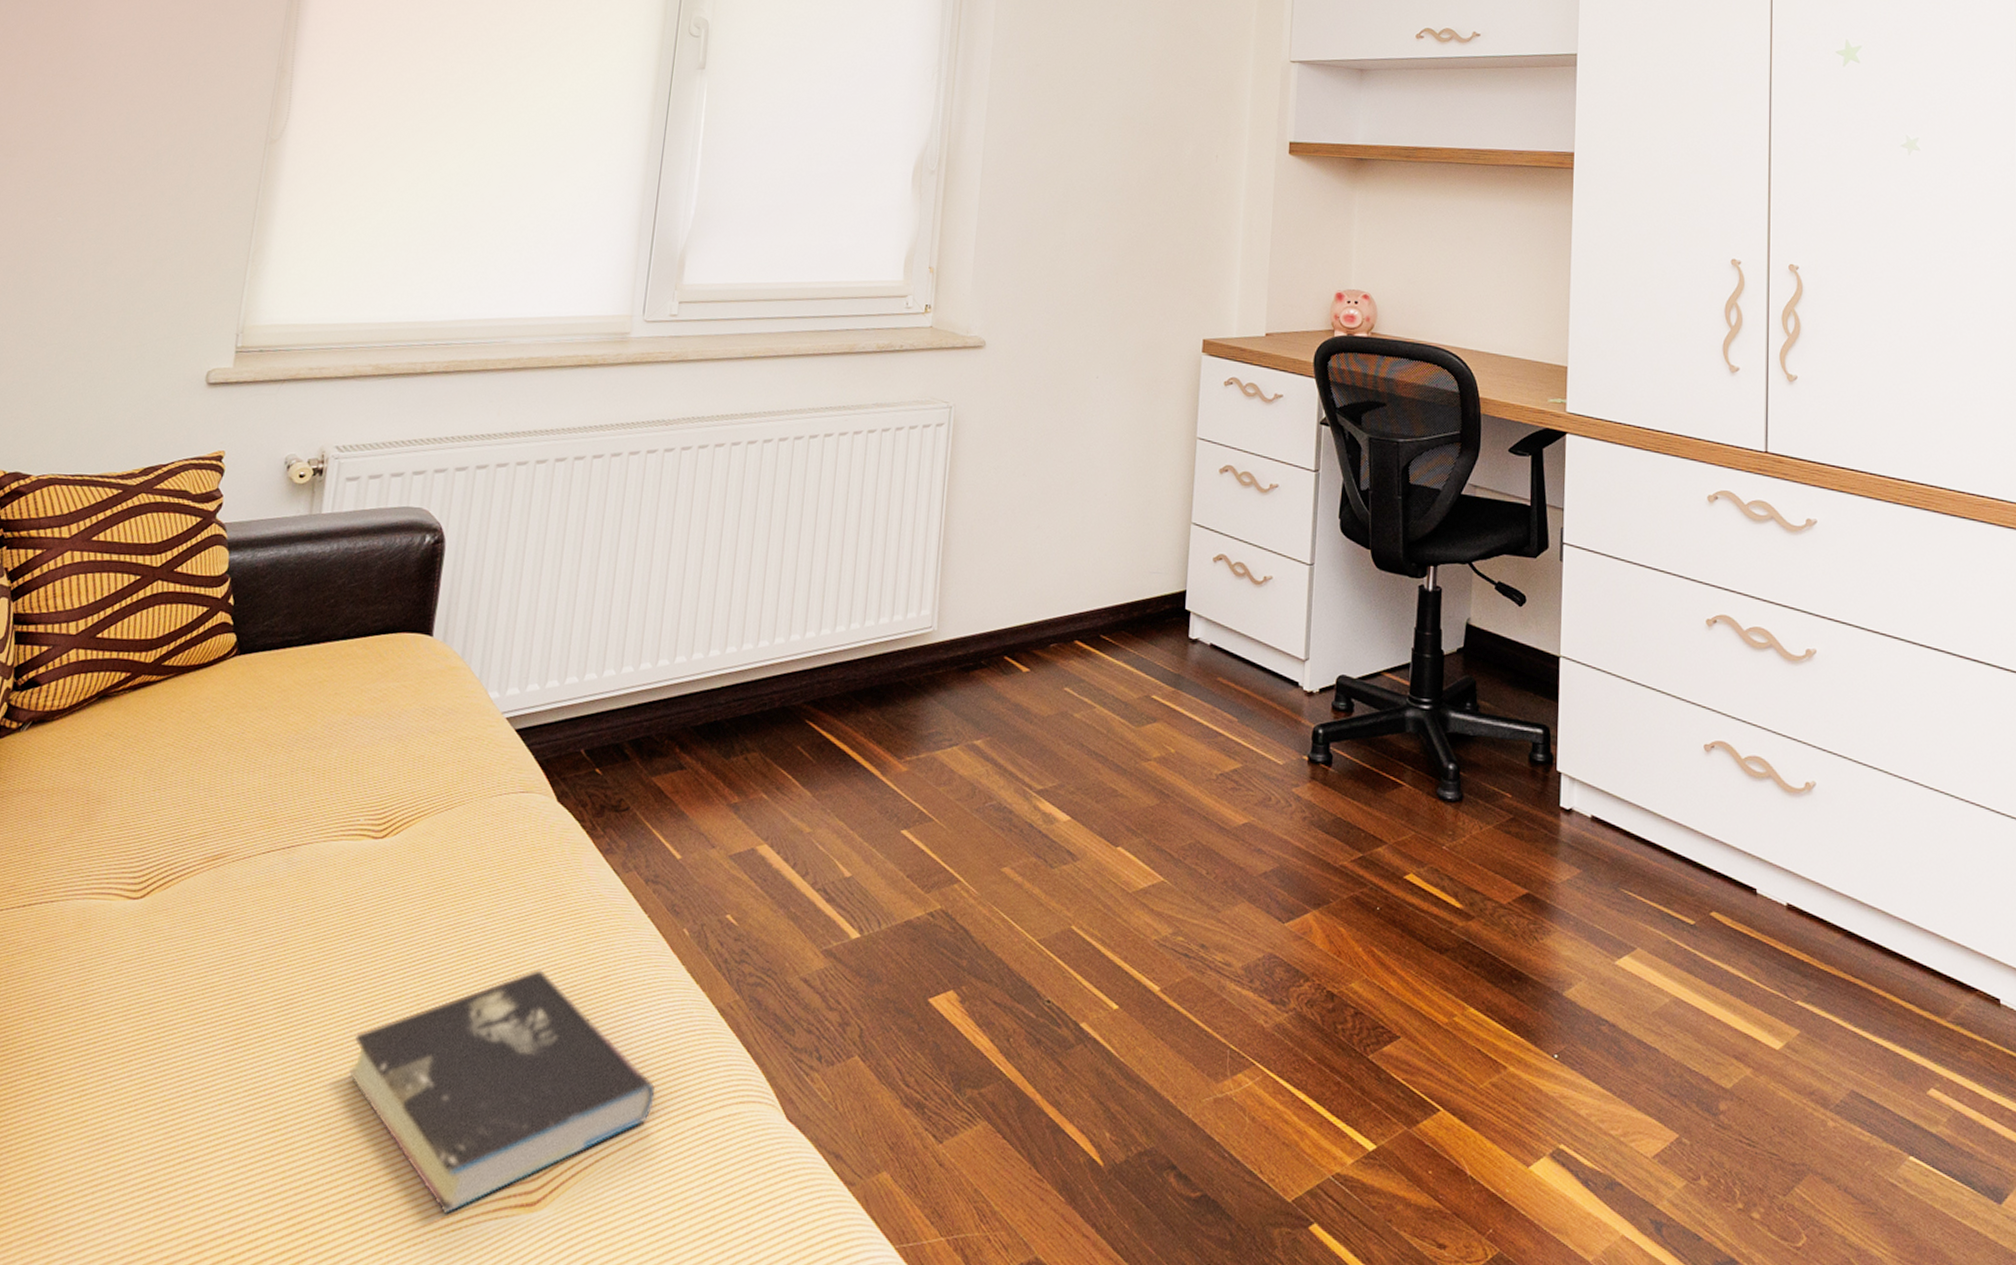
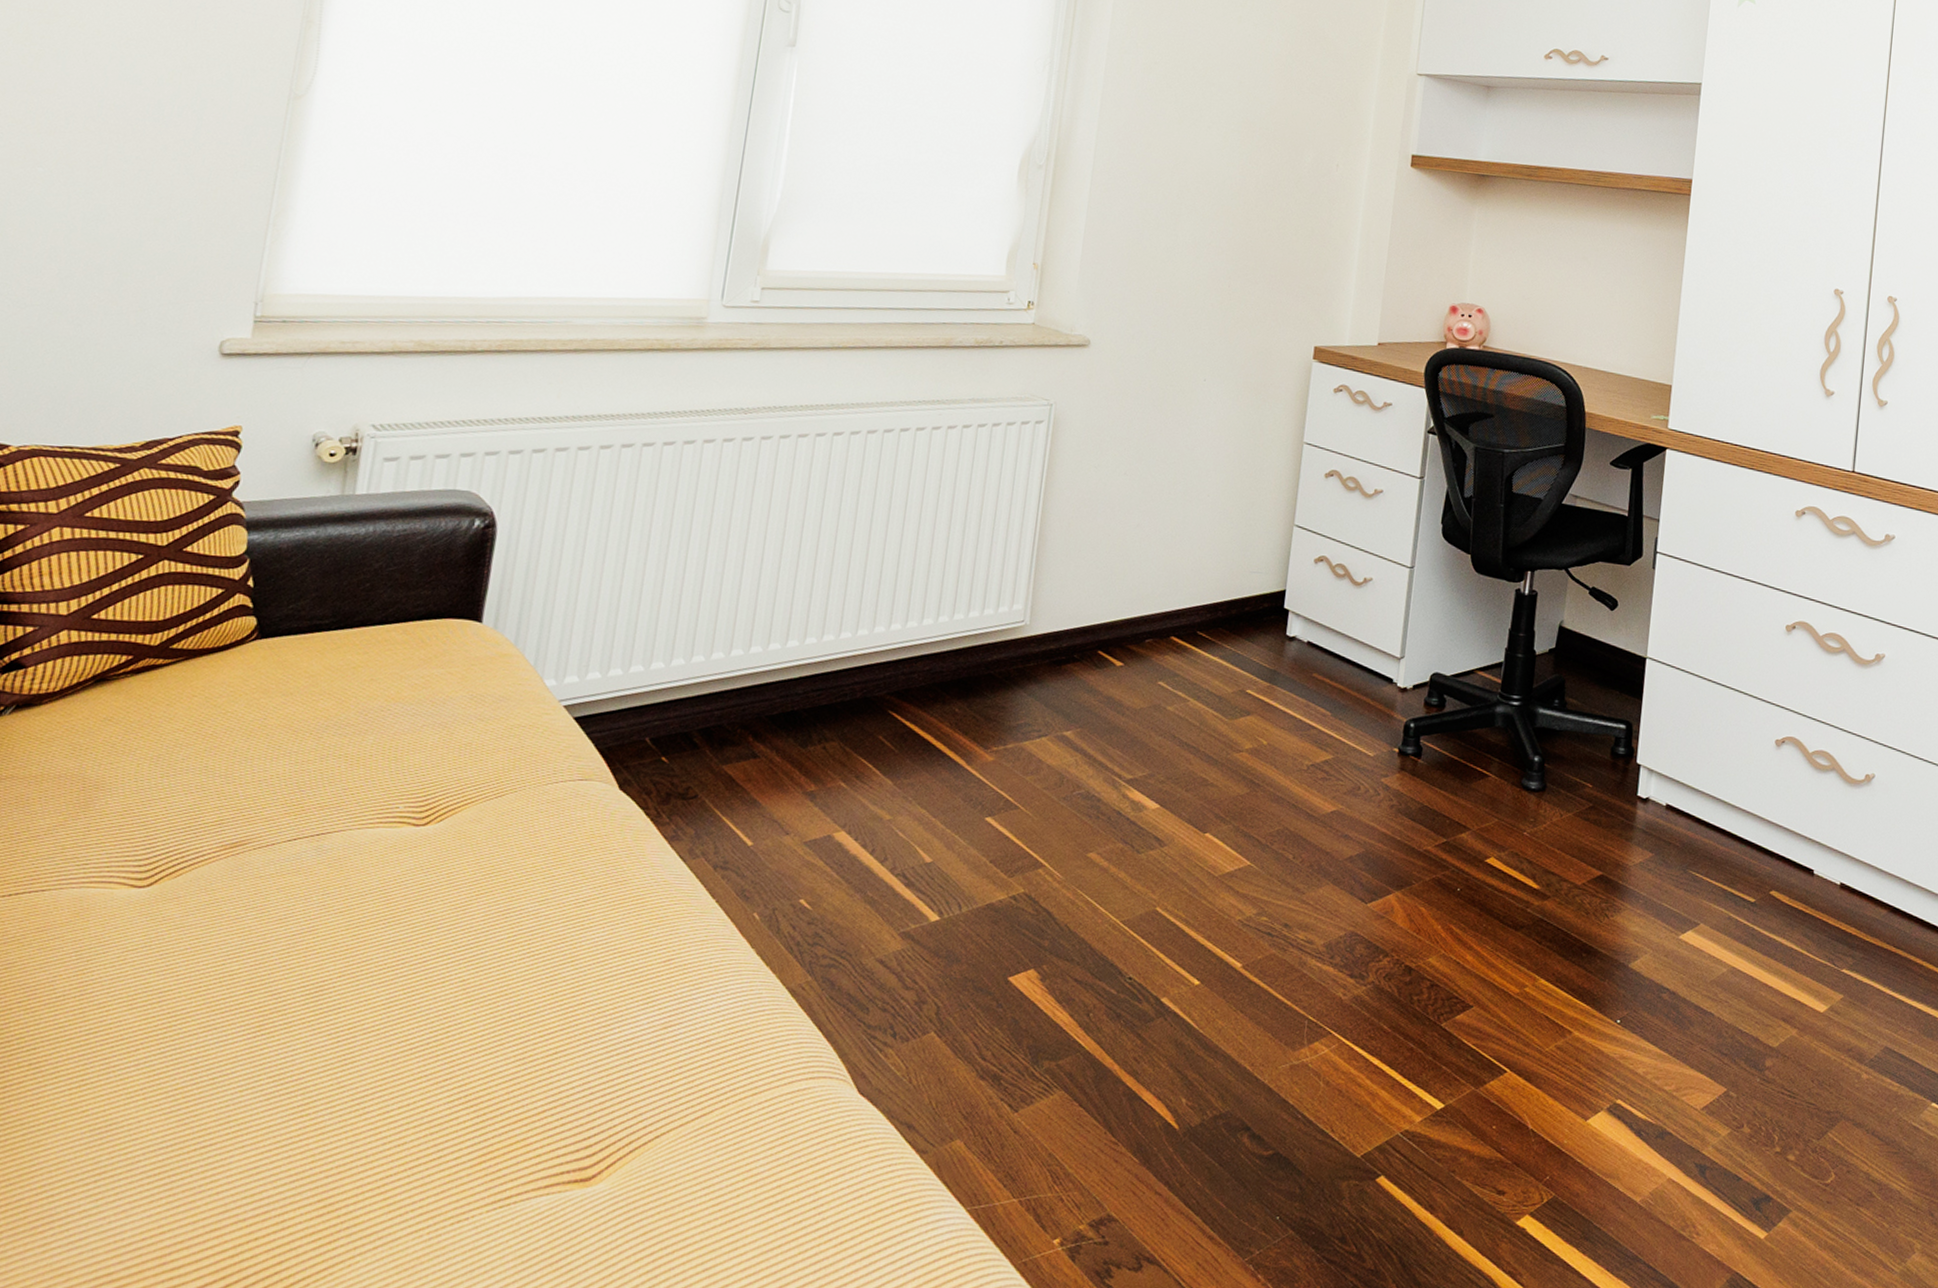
book: present [349,968,656,1214] -> none [386,953,721,1191]

